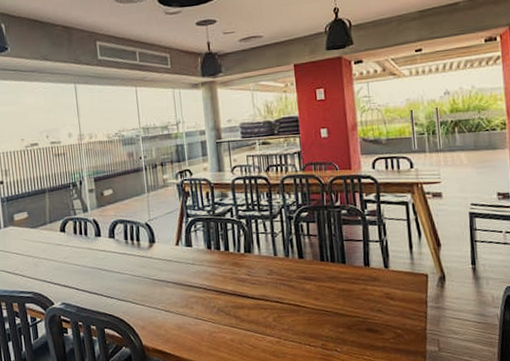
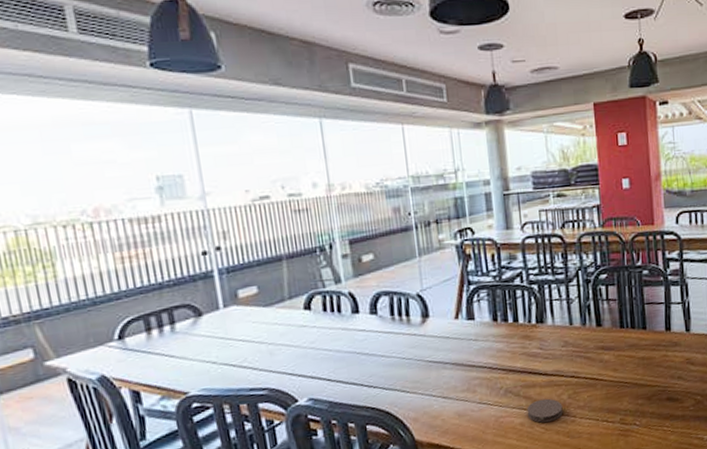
coaster: none [236,319,269,341] -> present [527,398,563,423]

